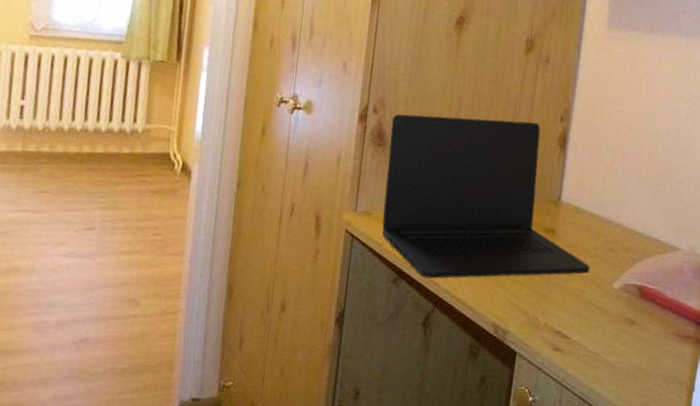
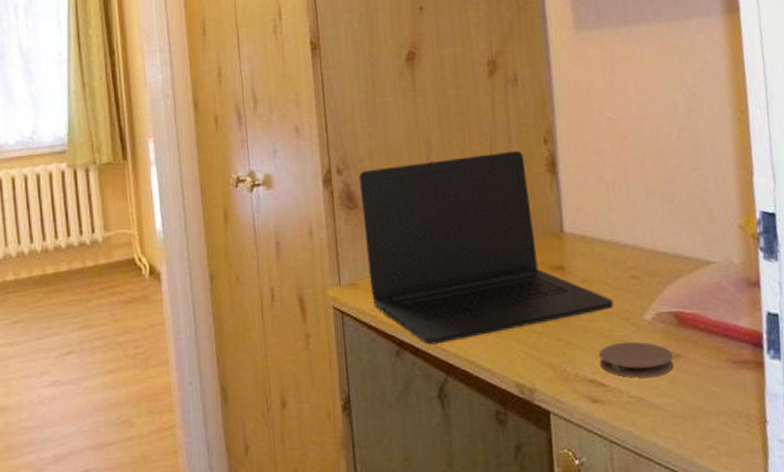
coaster: none [568,303,630,337] -> present [599,342,674,378]

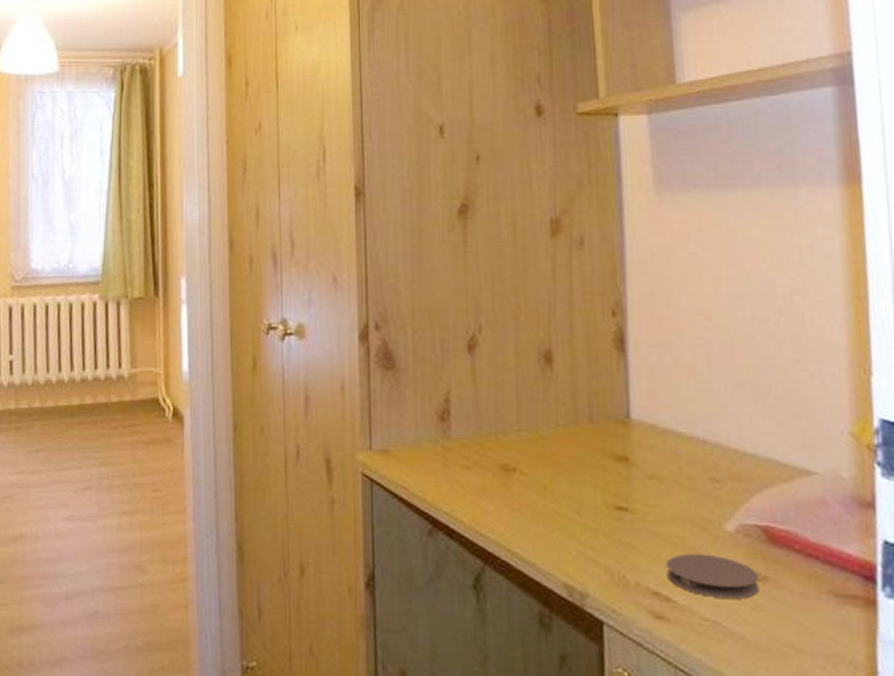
laptop: present [358,150,614,345] -> none [398,321,687,528]

